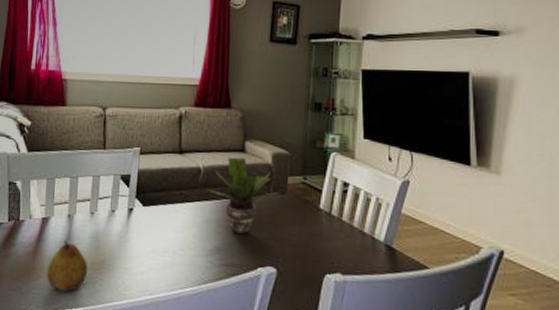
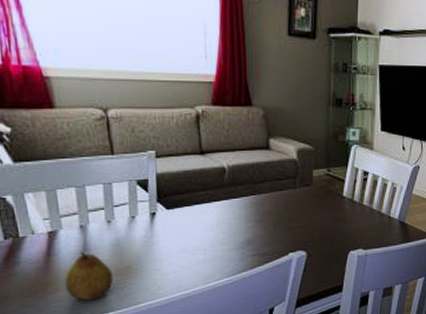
potted plant: present [207,157,280,234] -> none [234,155,306,225]

